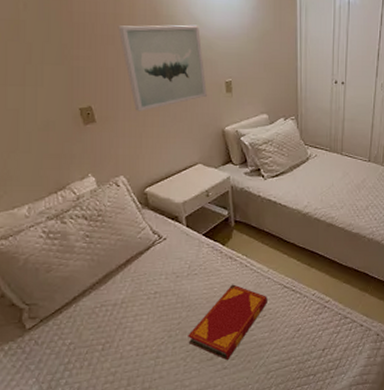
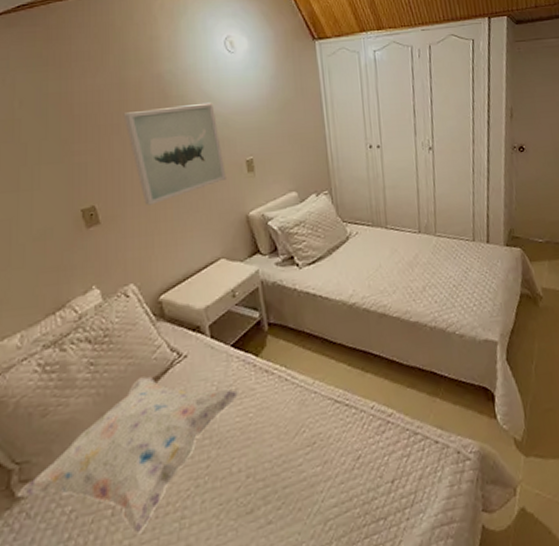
decorative pillow: none [29,251,208,365] -> present [18,376,240,534]
hardback book: present [188,284,267,360] -> none [220,405,316,511]

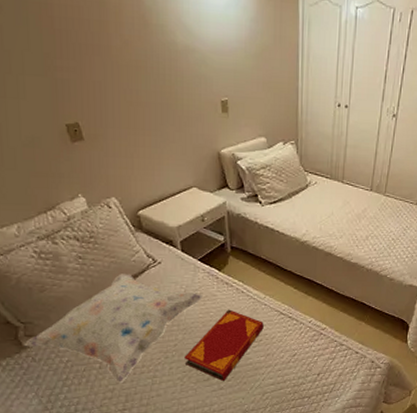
wall art: present [123,102,226,206] -> none [103,34,201,130]
hardback book: none [220,405,316,511] -> present [184,309,264,381]

